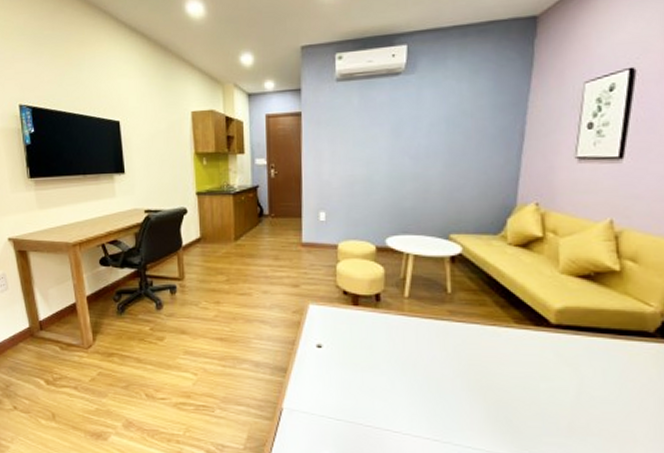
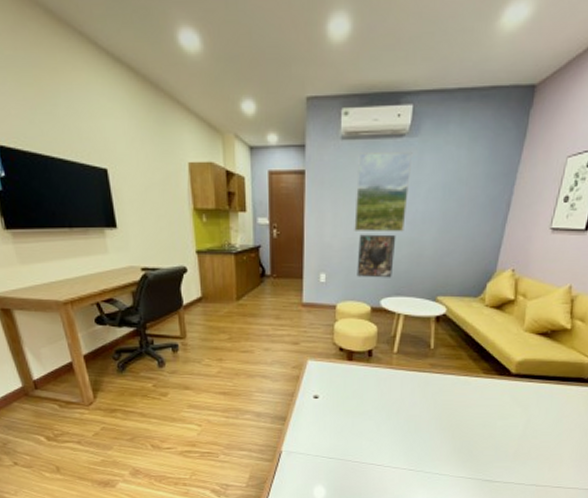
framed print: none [353,89,411,168] -> present [354,152,413,232]
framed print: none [358,170,399,216] -> present [357,234,396,278]

